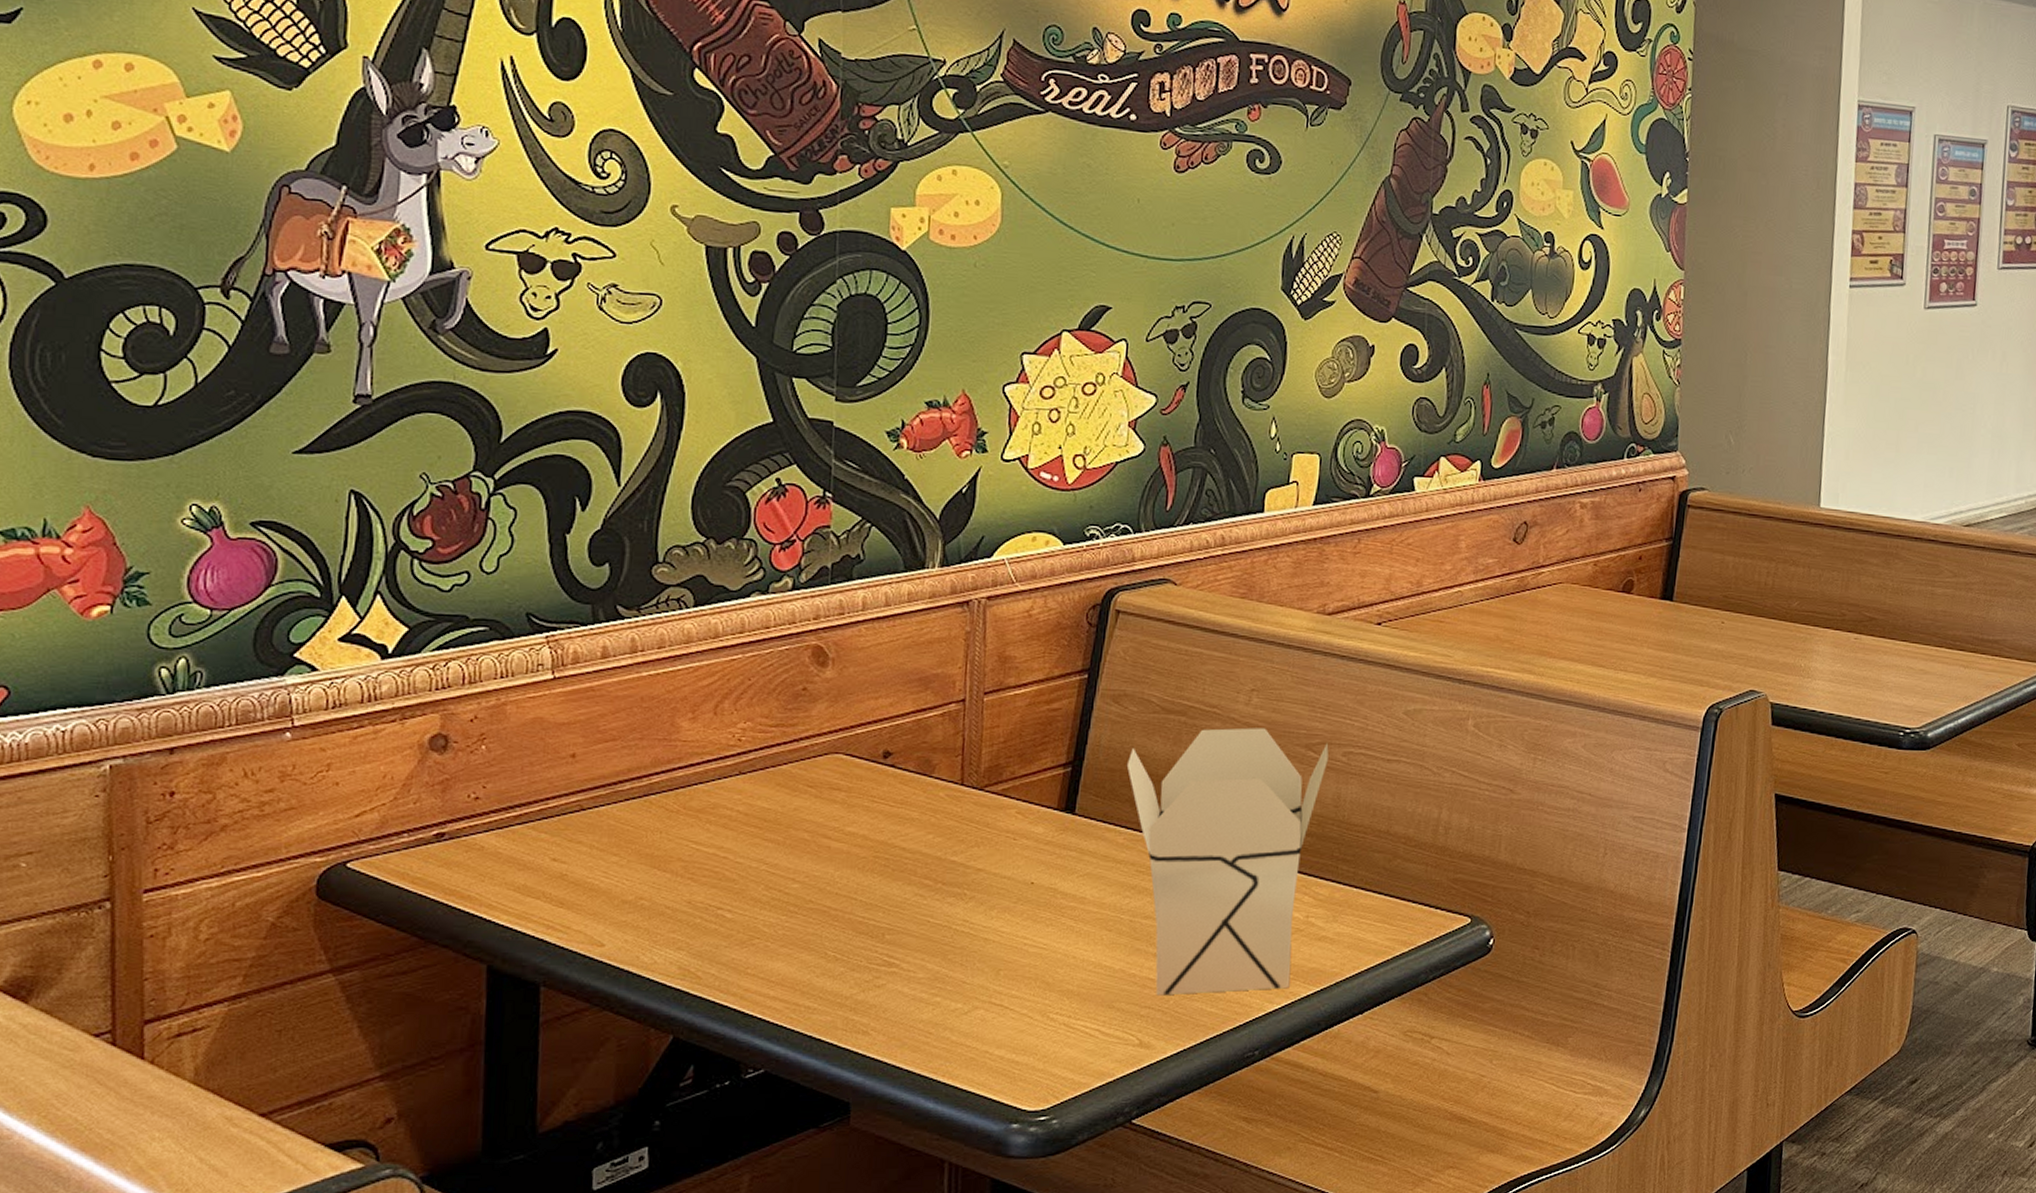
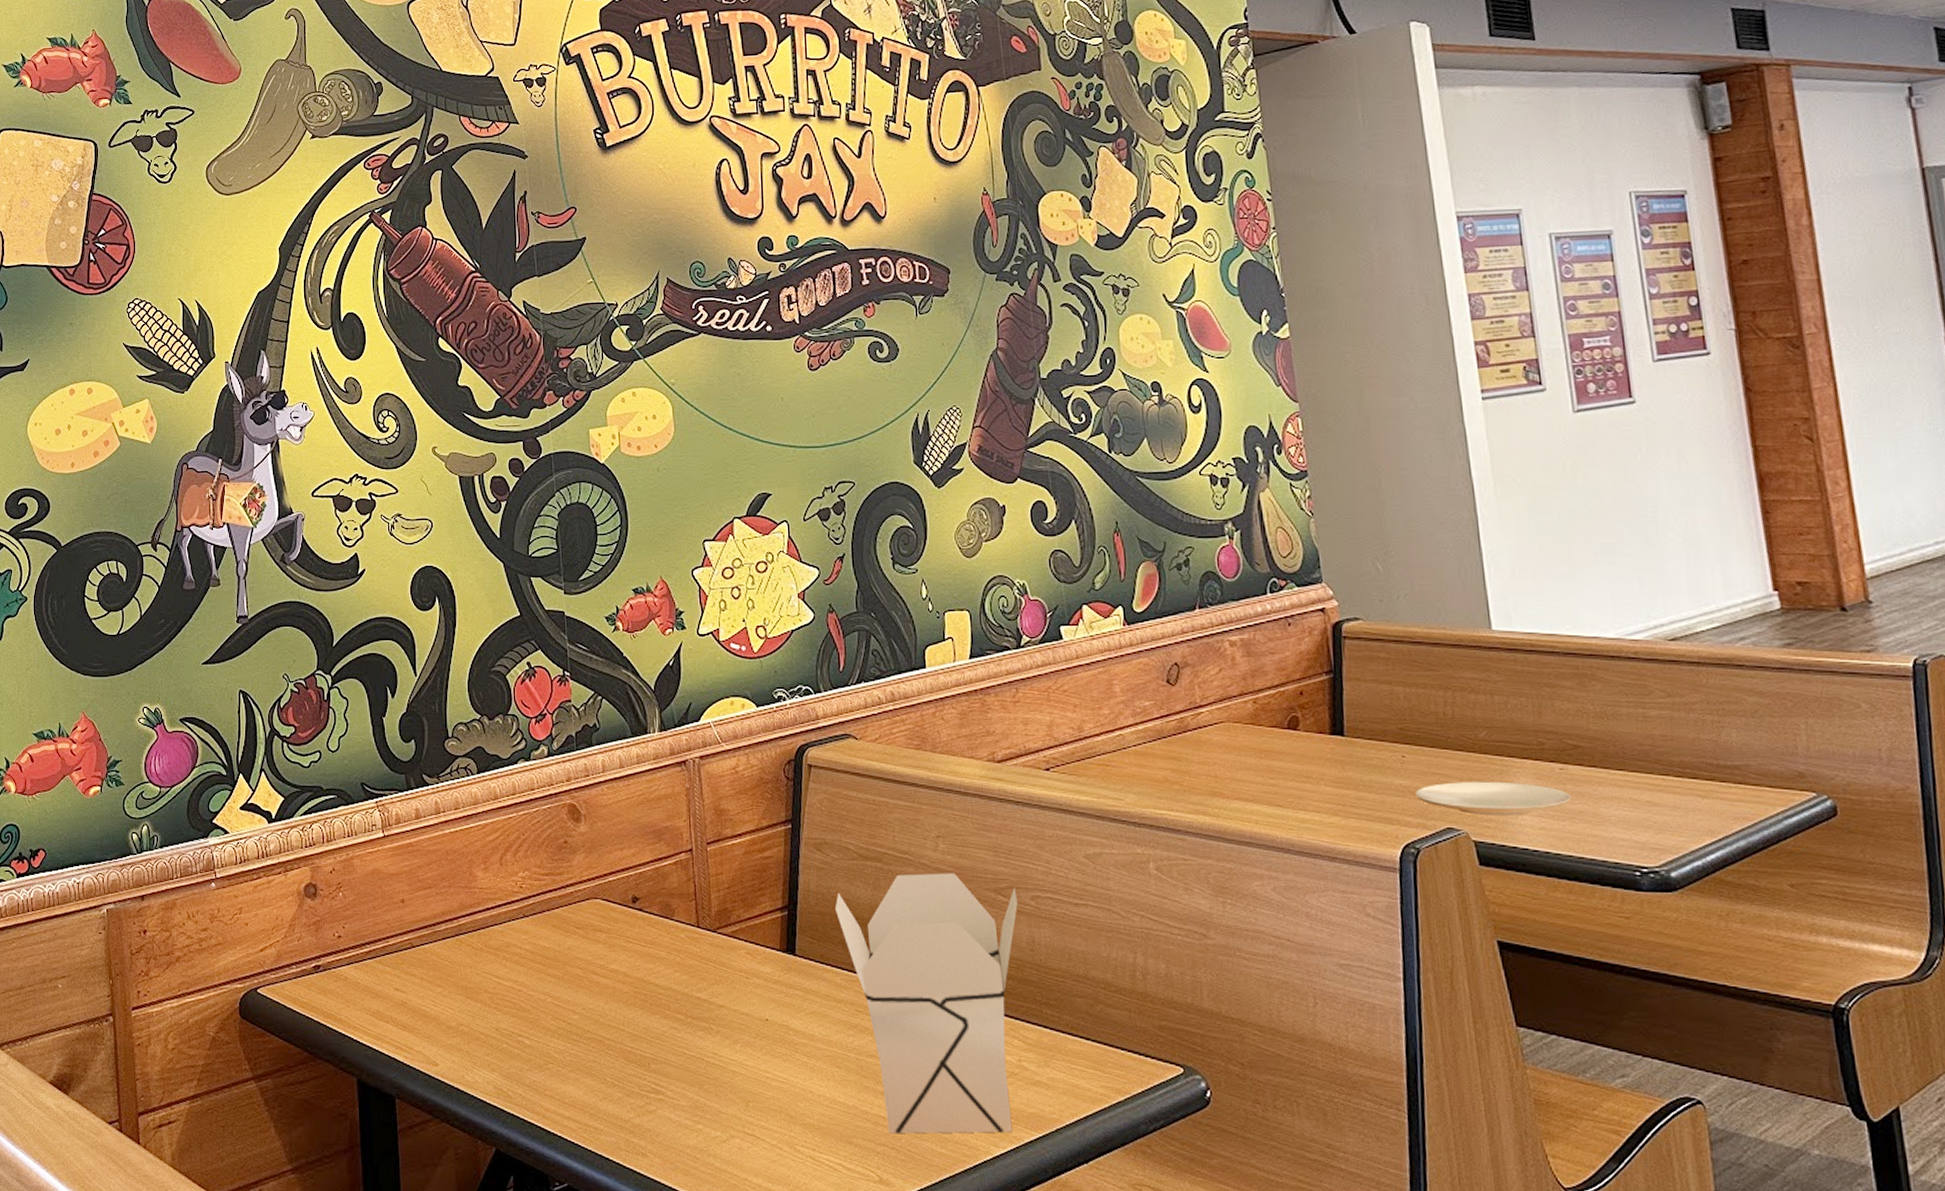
plate: none [1728,647,1859,681] -> present [1416,781,1571,817]

